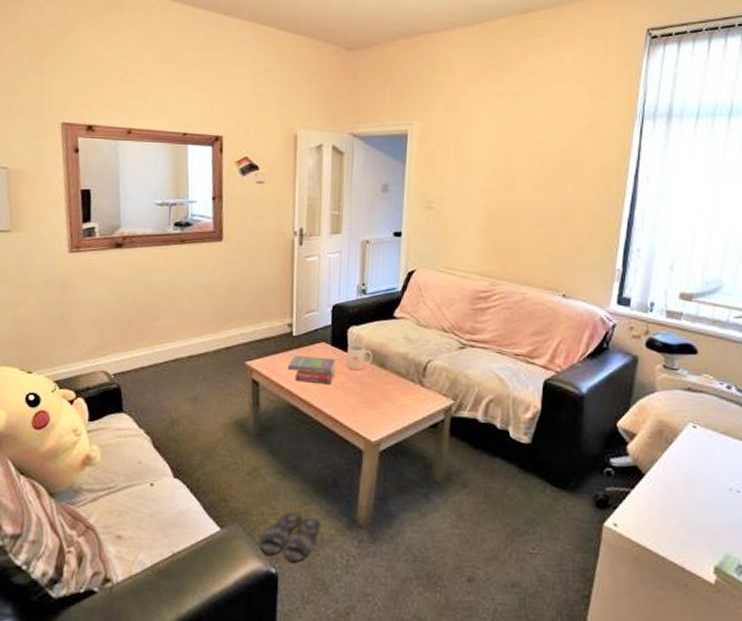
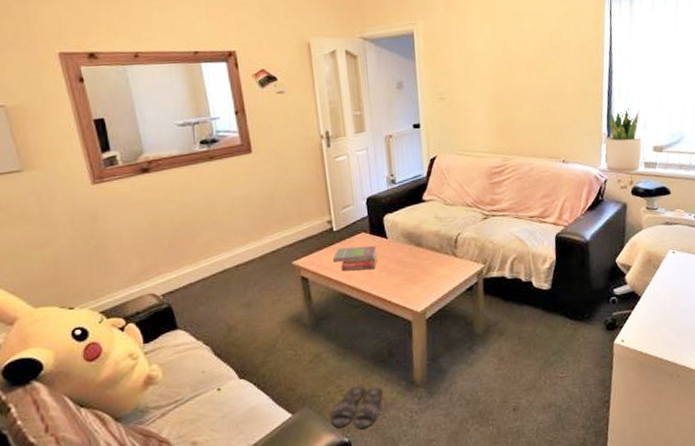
mug: present [347,344,373,371] -> none [385,229,409,253]
planter: none [617,243,667,320] -> present [605,108,642,173]

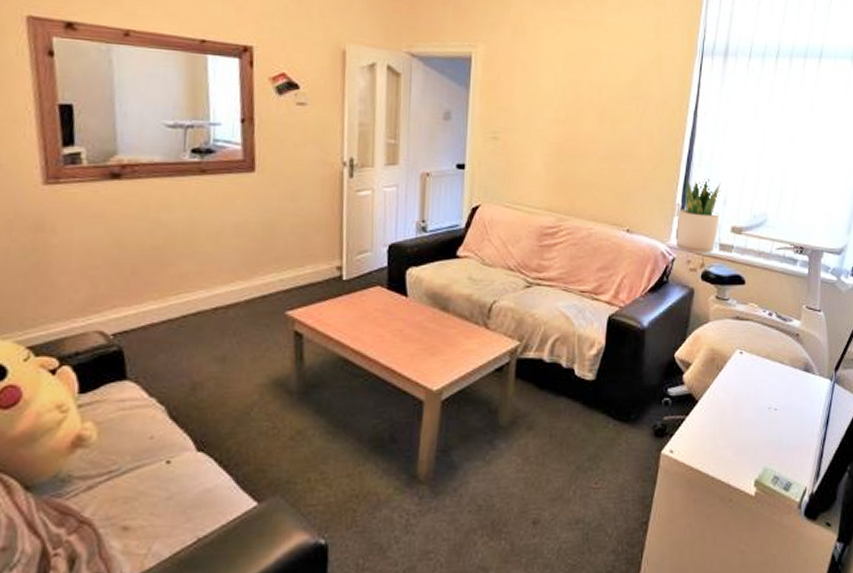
slippers: present [331,385,383,429] -> none [307,474,377,530]
books: present [332,245,378,272] -> none [336,302,394,333]

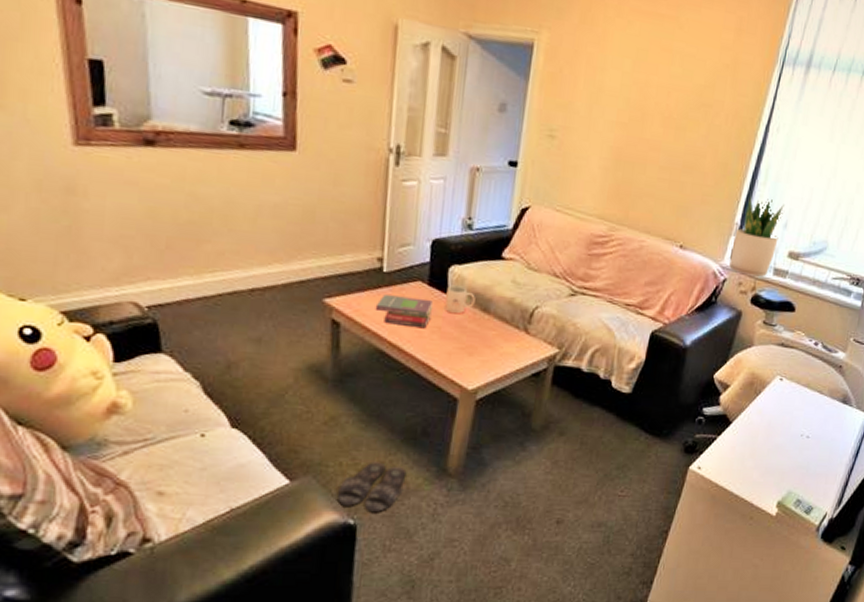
slippers: none [307,474,377,530] -> present [338,461,407,513]
books: none [336,302,394,333] -> present [375,294,434,329]
mug: none [405,287,434,316] -> present [445,285,476,314]

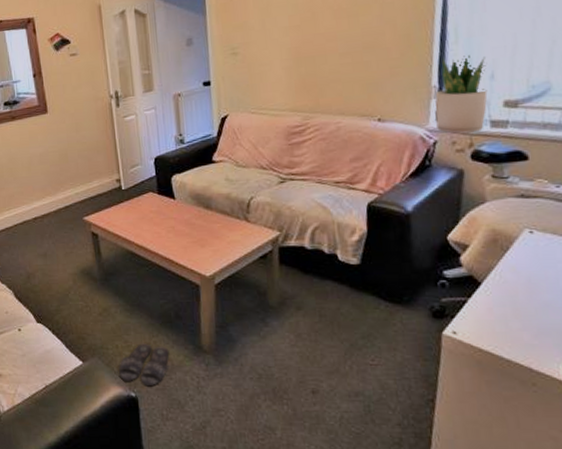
books: present [375,294,434,329] -> none [121,205,166,230]
mug: present [445,285,476,314] -> none [173,190,198,215]

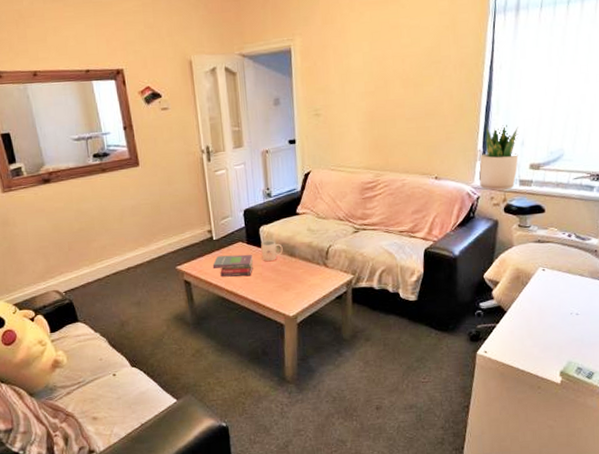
slippers: present [119,343,170,387] -> none [211,378,257,416]
books: none [121,205,166,230] -> present [212,254,254,277]
mug: none [173,190,198,215] -> present [261,240,283,262]

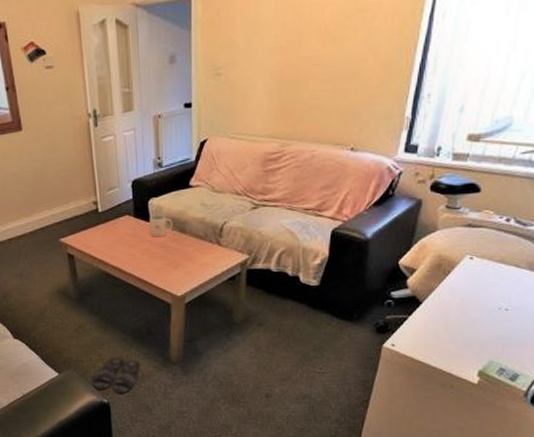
slippers: none [211,378,257,416] -> present [93,356,140,394]
books: present [212,254,254,277] -> none [97,228,141,252]
planter: present [479,125,519,190] -> none [404,87,458,165]

